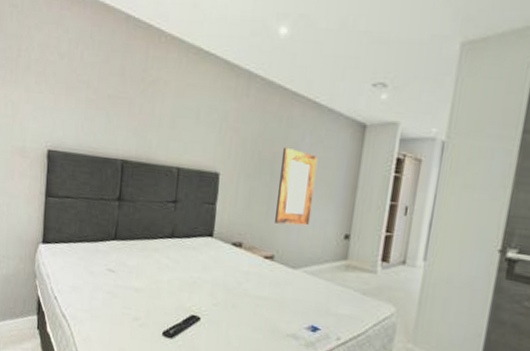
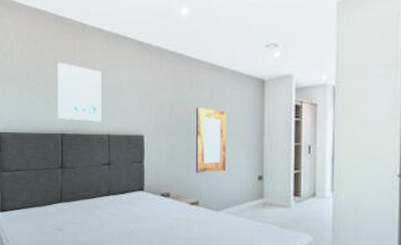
wall art: none [120,73,177,152] -> present [58,62,101,122]

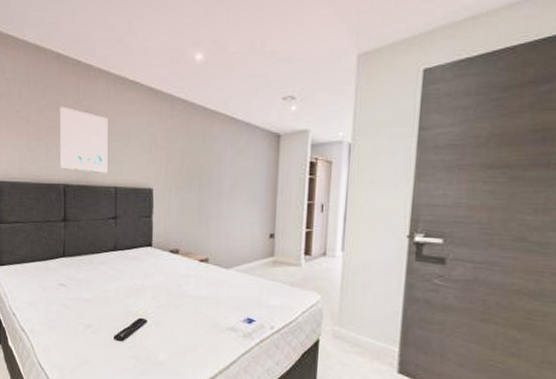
home mirror: present [195,107,227,173] -> none [206,160,240,230]

